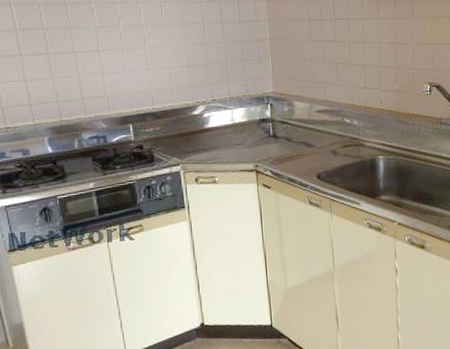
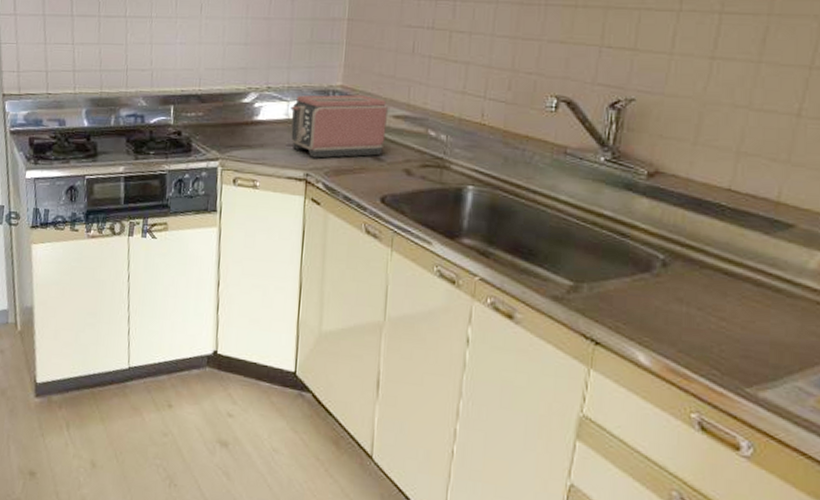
toaster: none [234,97,313,152] -> present [290,94,388,159]

